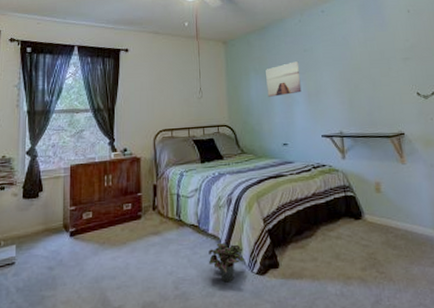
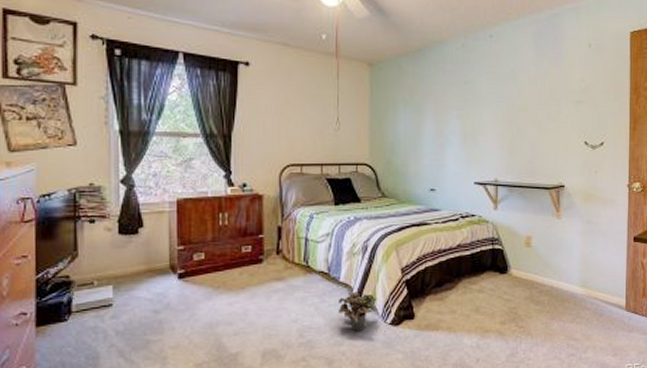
wall art: present [266,61,302,97] -> none [417,95,457,135]

